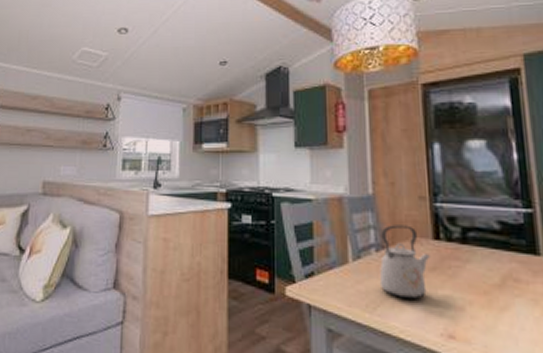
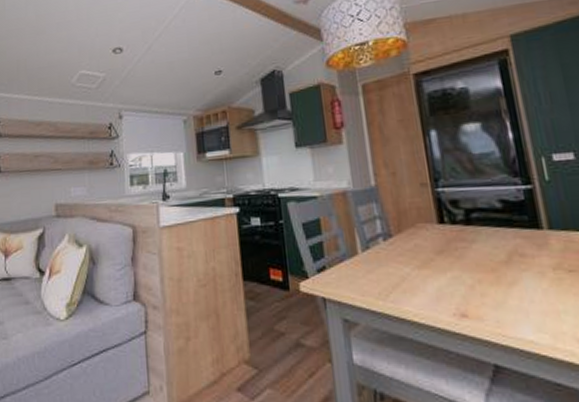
kettle: present [379,225,430,299] -> none [386,212,437,283]

